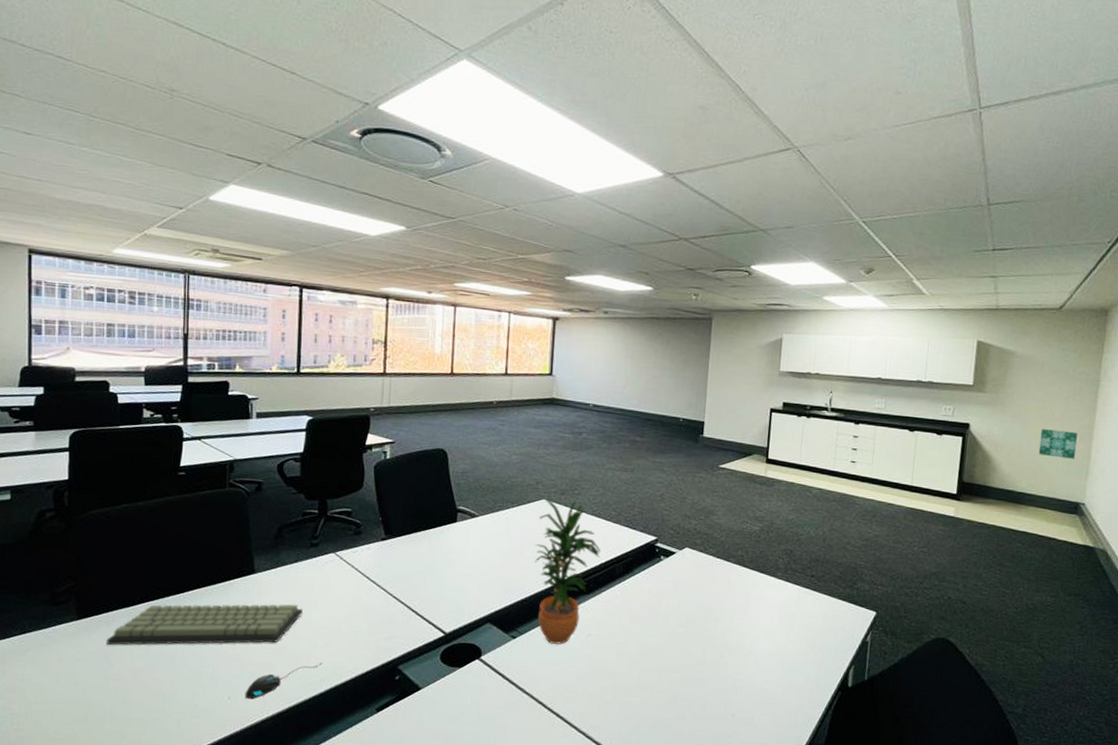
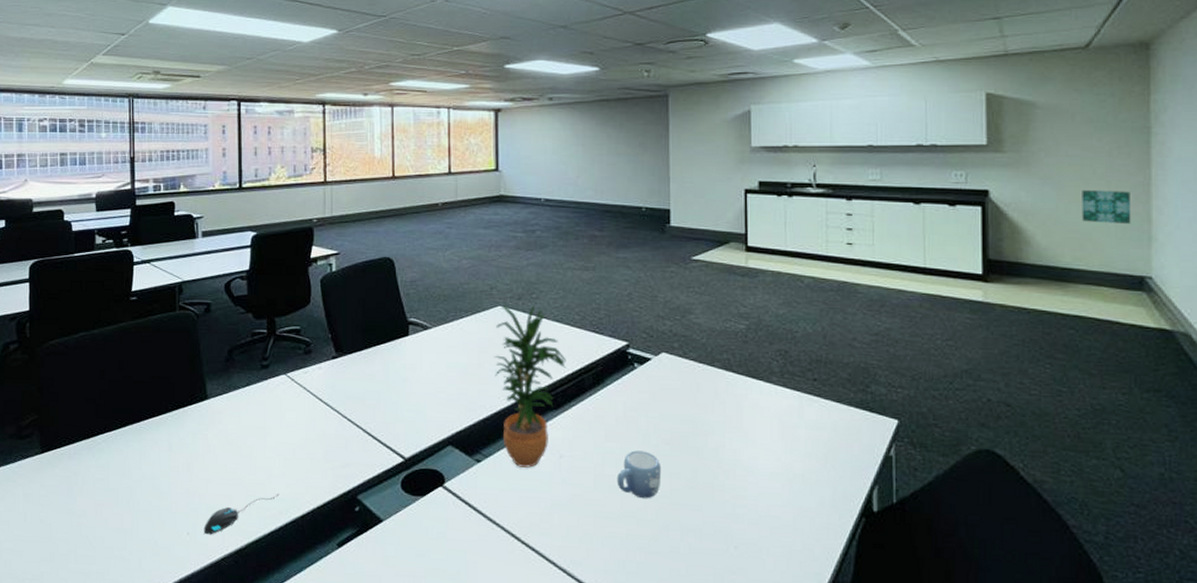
keyboard: present [106,604,304,646] -> none [69,431,258,479]
mug: none [636,631,676,673] -> present [617,450,662,499]

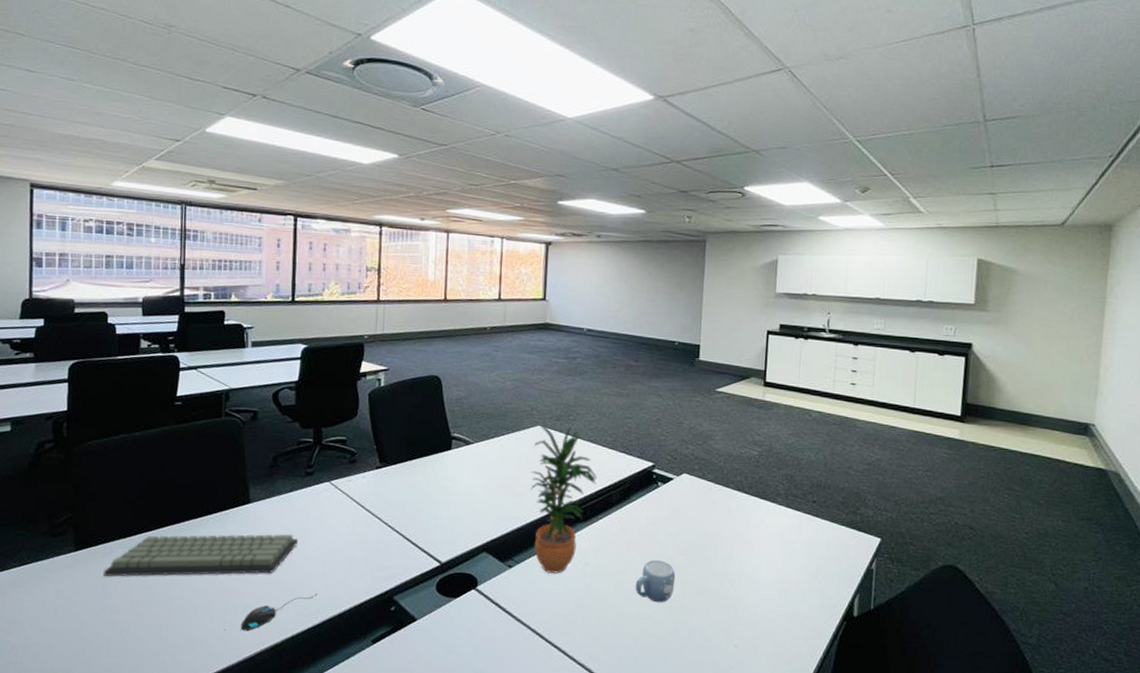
keyboard: none [69,431,258,479] -> present [103,534,299,577]
wall art: present [1082,190,1131,224] -> none [1044,348,1085,379]

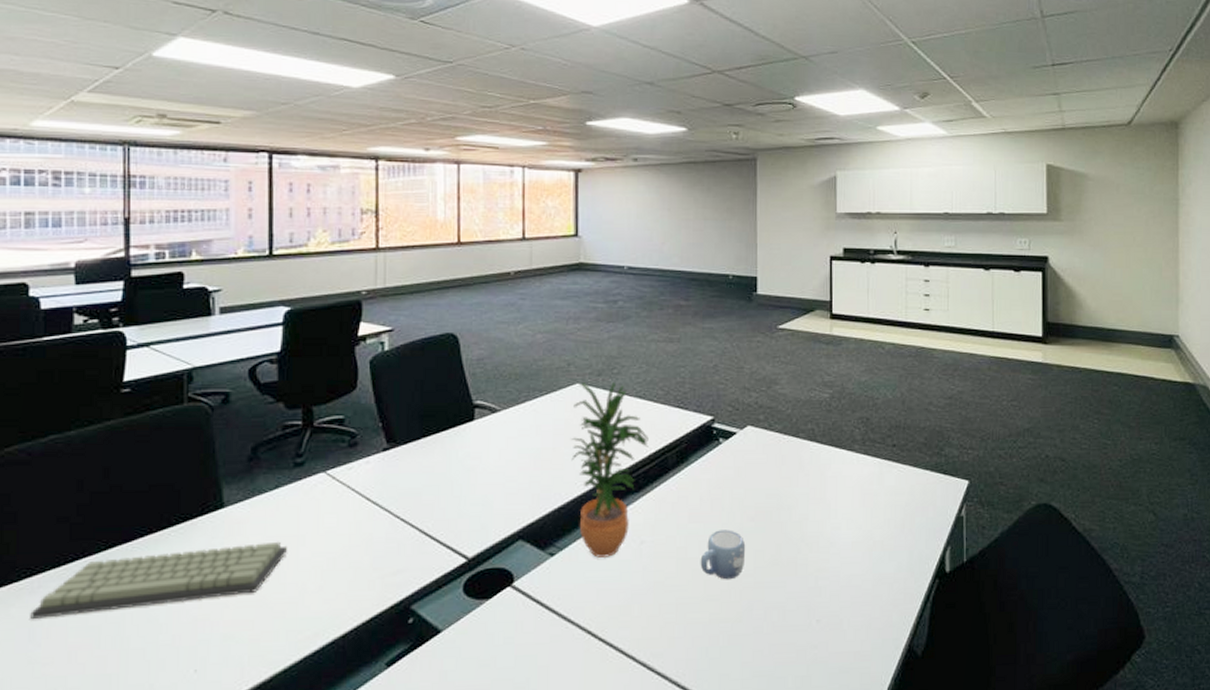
mouse: present [240,594,318,631] -> none [216,612,315,670]

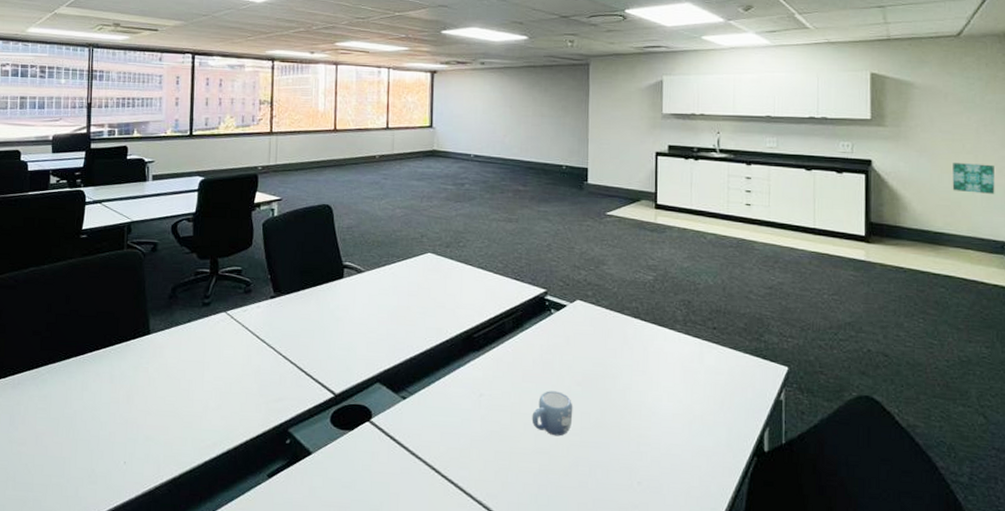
keyboard: present [30,541,288,619] -> none [12,365,196,409]
potted plant: present [571,381,649,559] -> none [422,252,489,406]
wall art: none [1124,256,1163,287] -> present [952,163,995,194]

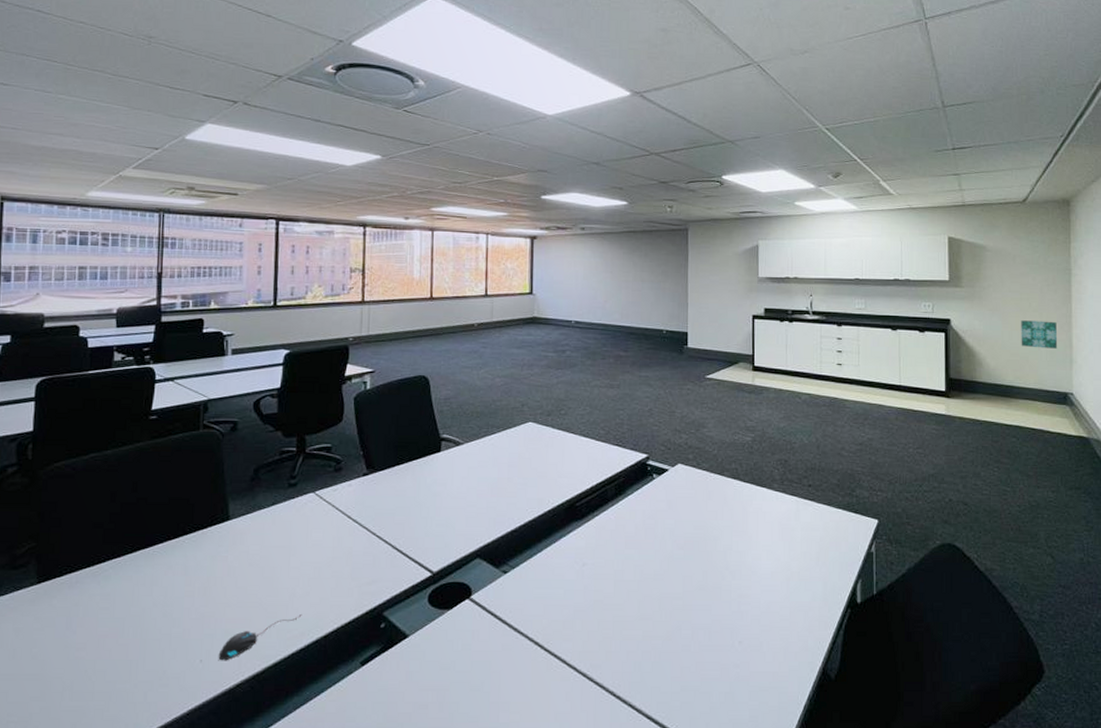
mouse: none [140,426,215,465] -> present [218,614,302,661]
mug: present [531,391,573,437] -> none [635,556,676,601]

